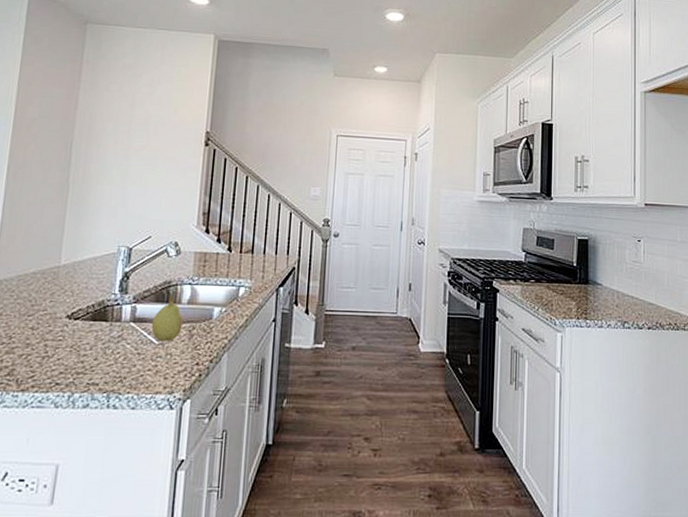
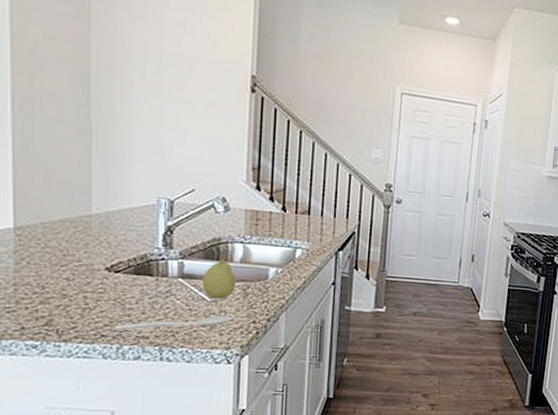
spoon: none [68,358,176,379] -> present [114,315,231,331]

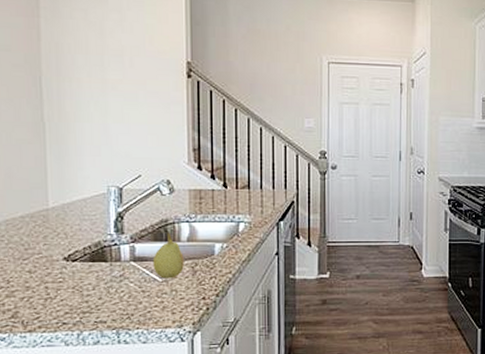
spoon: present [114,315,231,331] -> none [74,294,182,318]

